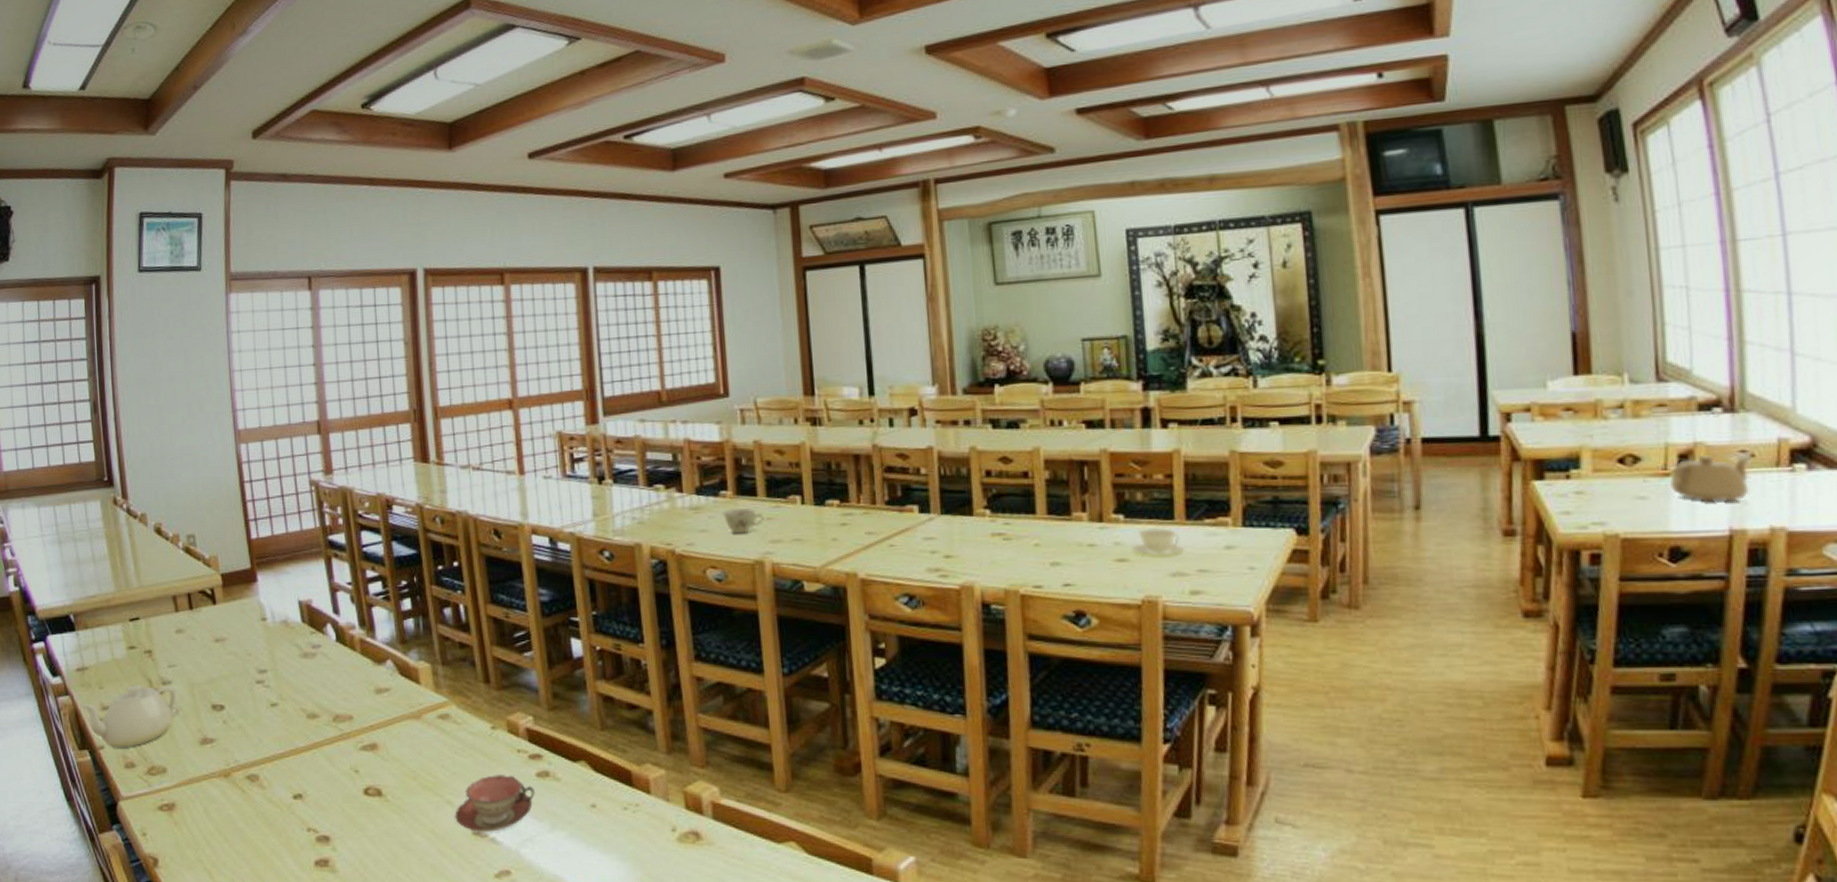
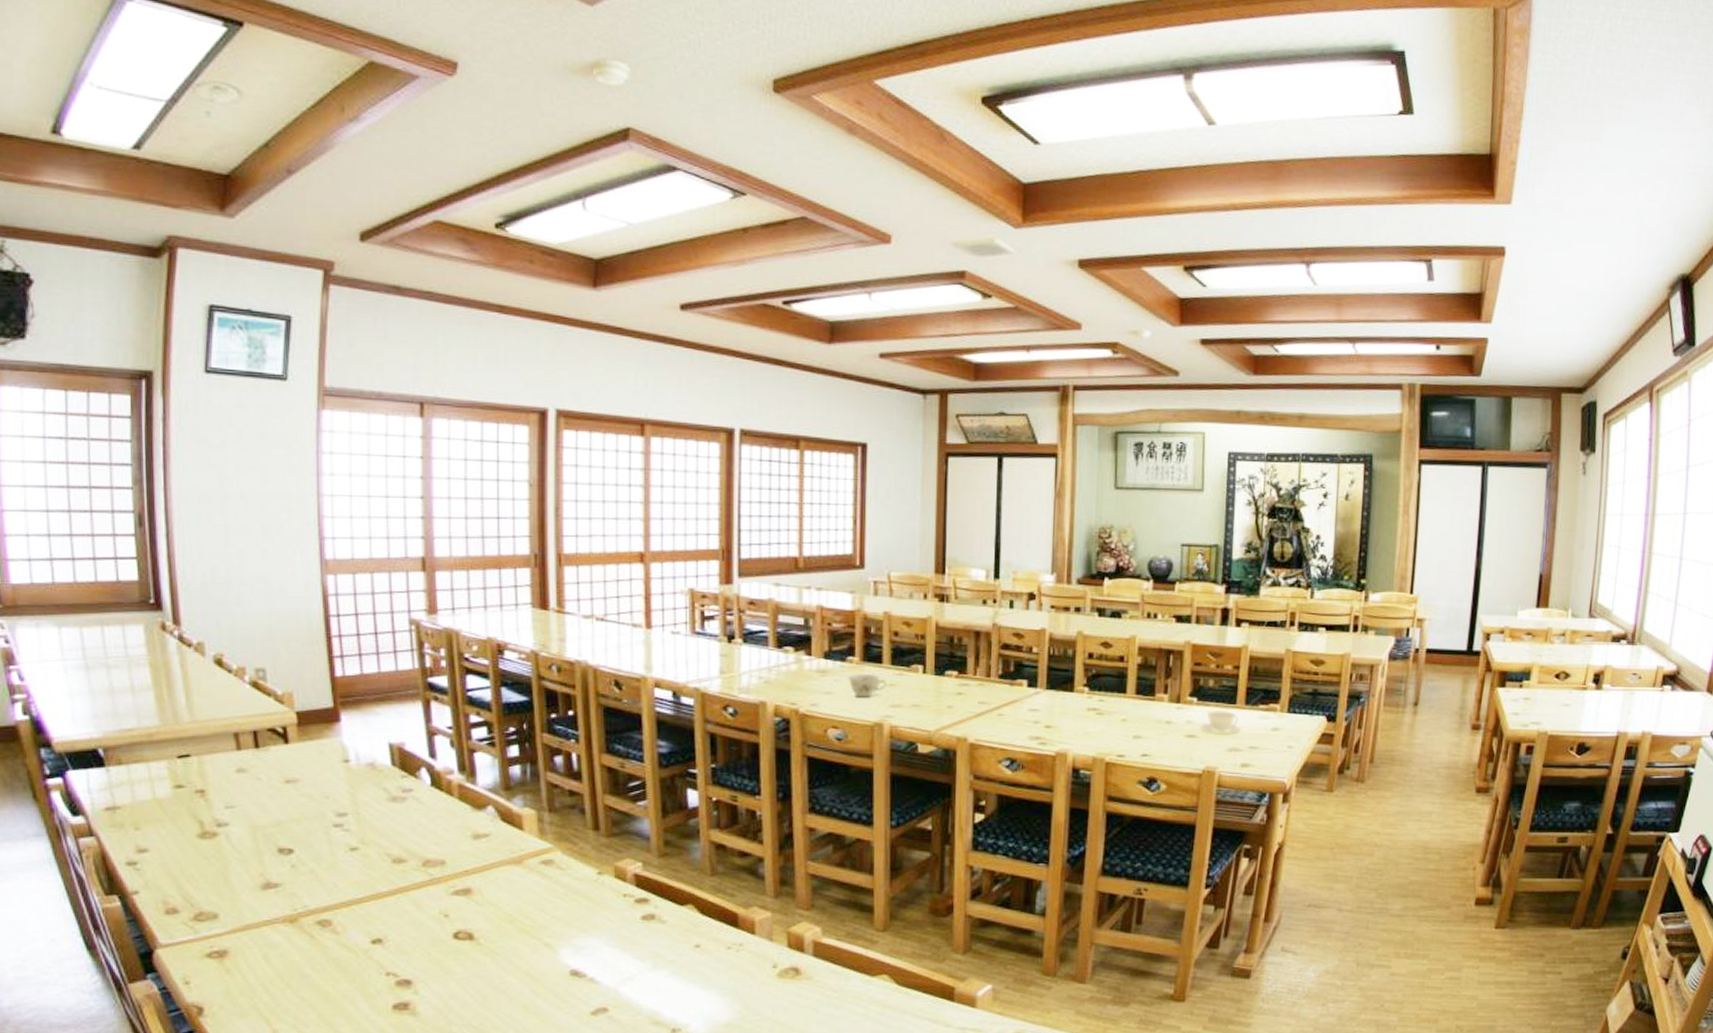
teapot: present [80,684,181,748] -> none [108,825,240,893]
teacup: present [454,773,535,832] -> none [552,917,639,972]
teapot: present [1668,455,1752,502] -> none [1584,676,1639,710]

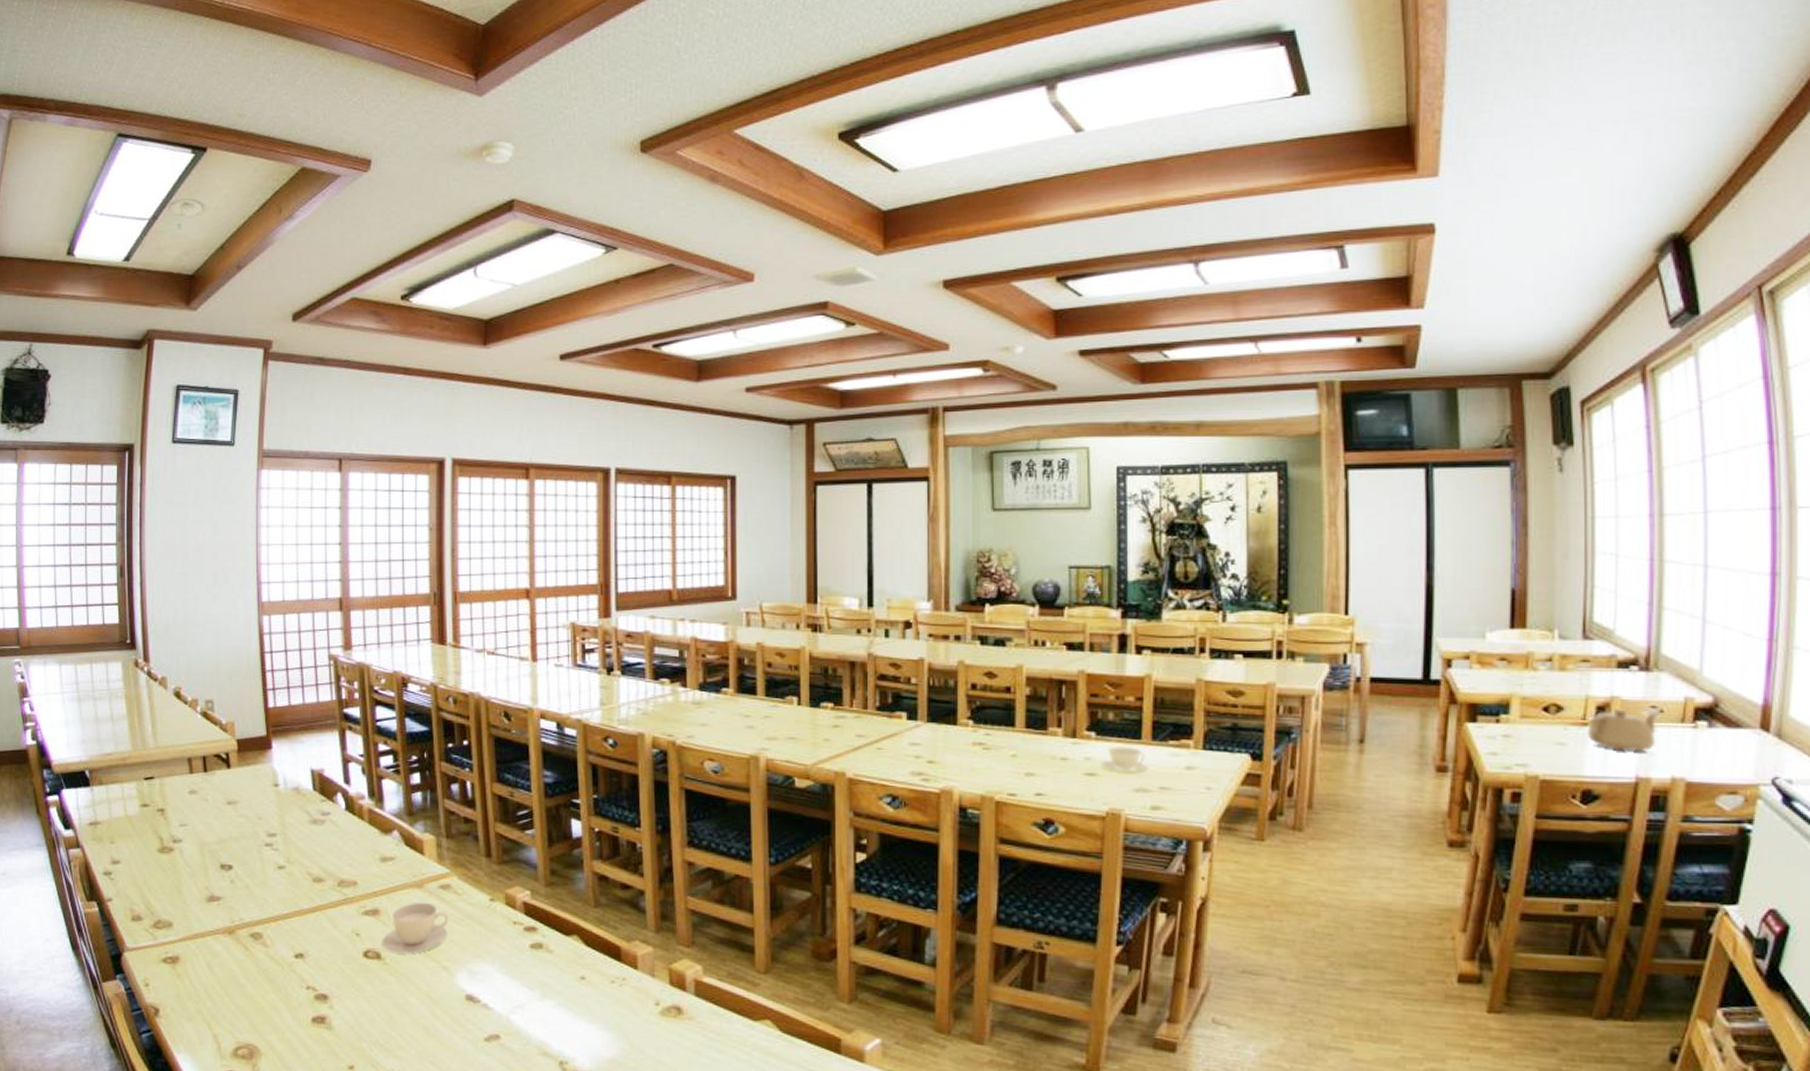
teacup: none [474,879,551,934] -> present [382,902,448,955]
teacup: present [848,673,887,698] -> none [723,704,762,730]
teapot: none [1584,676,1639,710] -> present [1586,709,1661,751]

